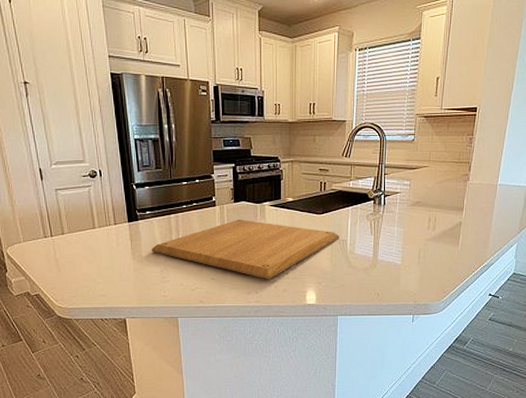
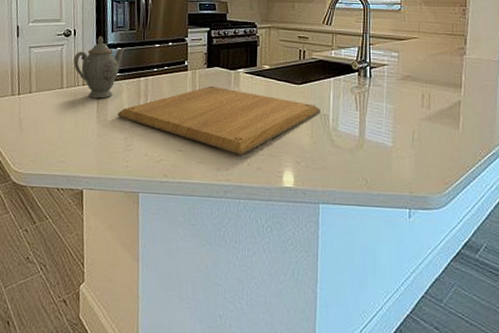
teapot: none [102,176,152,236] -> present [73,36,124,99]

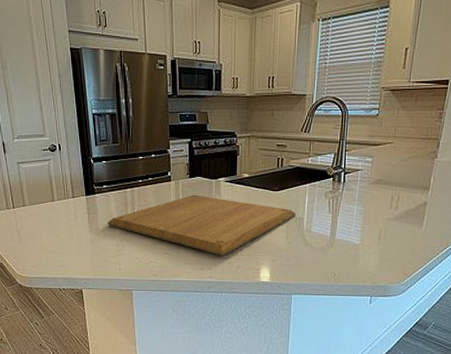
teapot: present [73,36,124,99] -> none [61,150,109,210]

